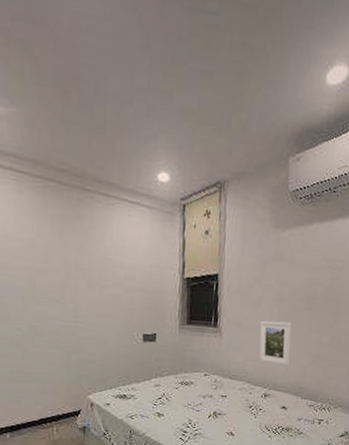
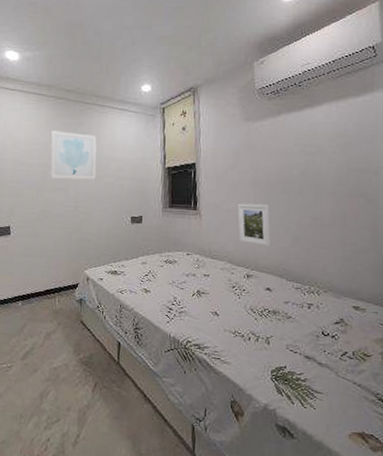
wall art: none [39,223,101,290] -> present [50,131,97,180]

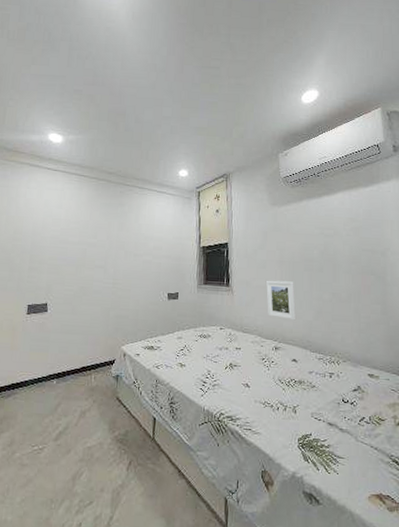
wall art: present [50,131,97,180] -> none [90,210,136,258]

